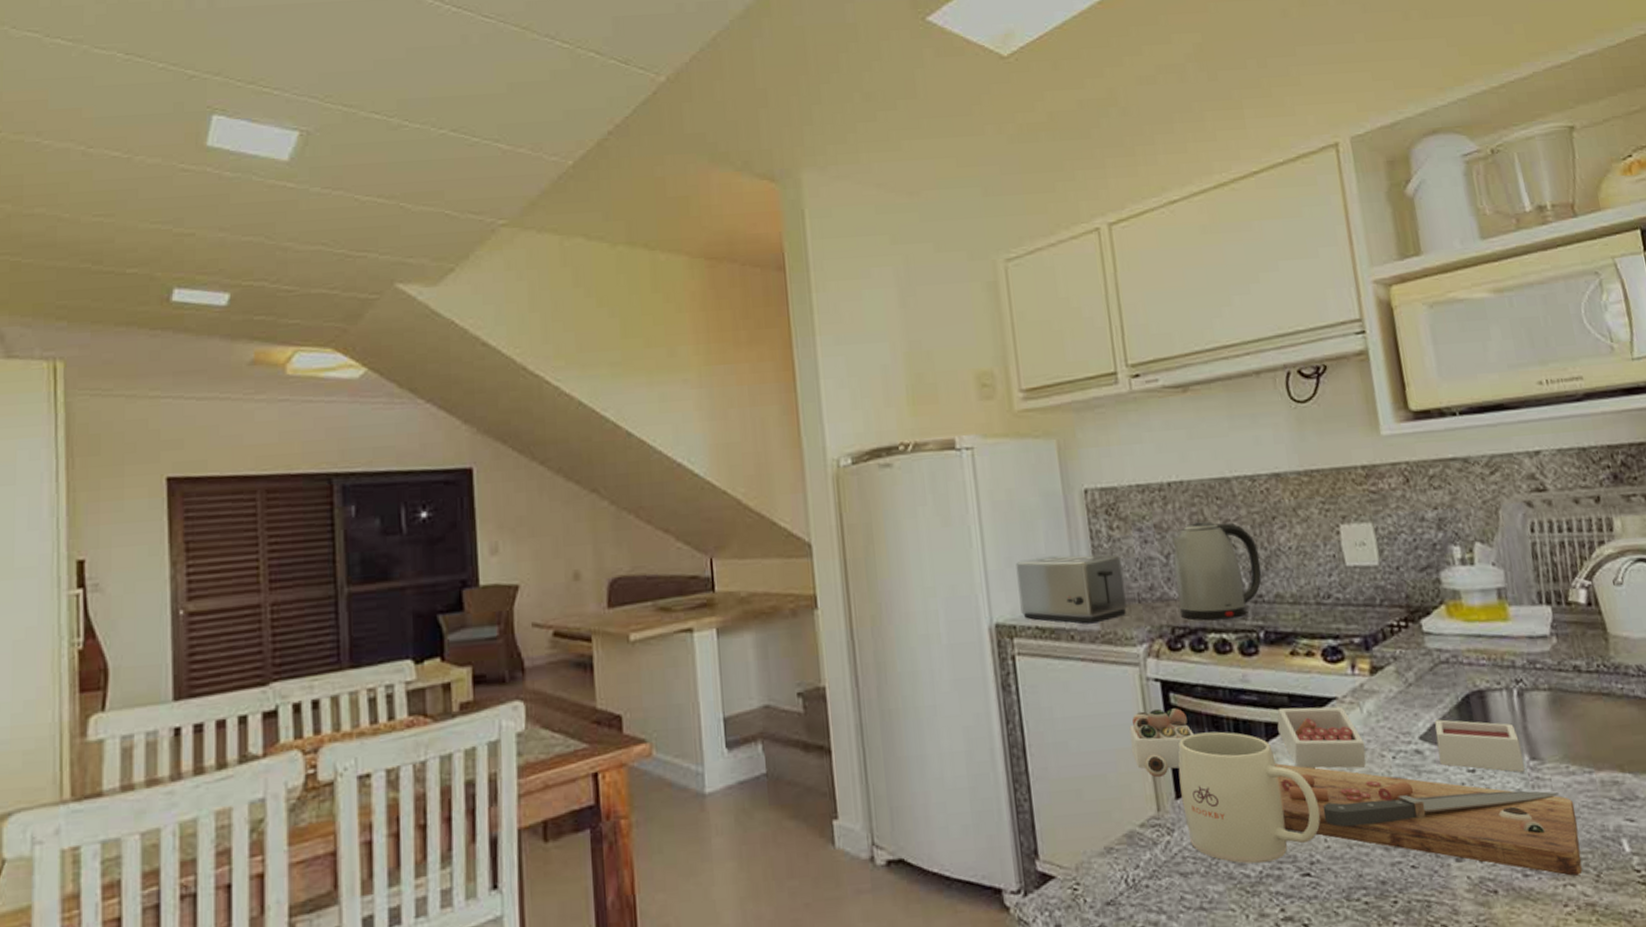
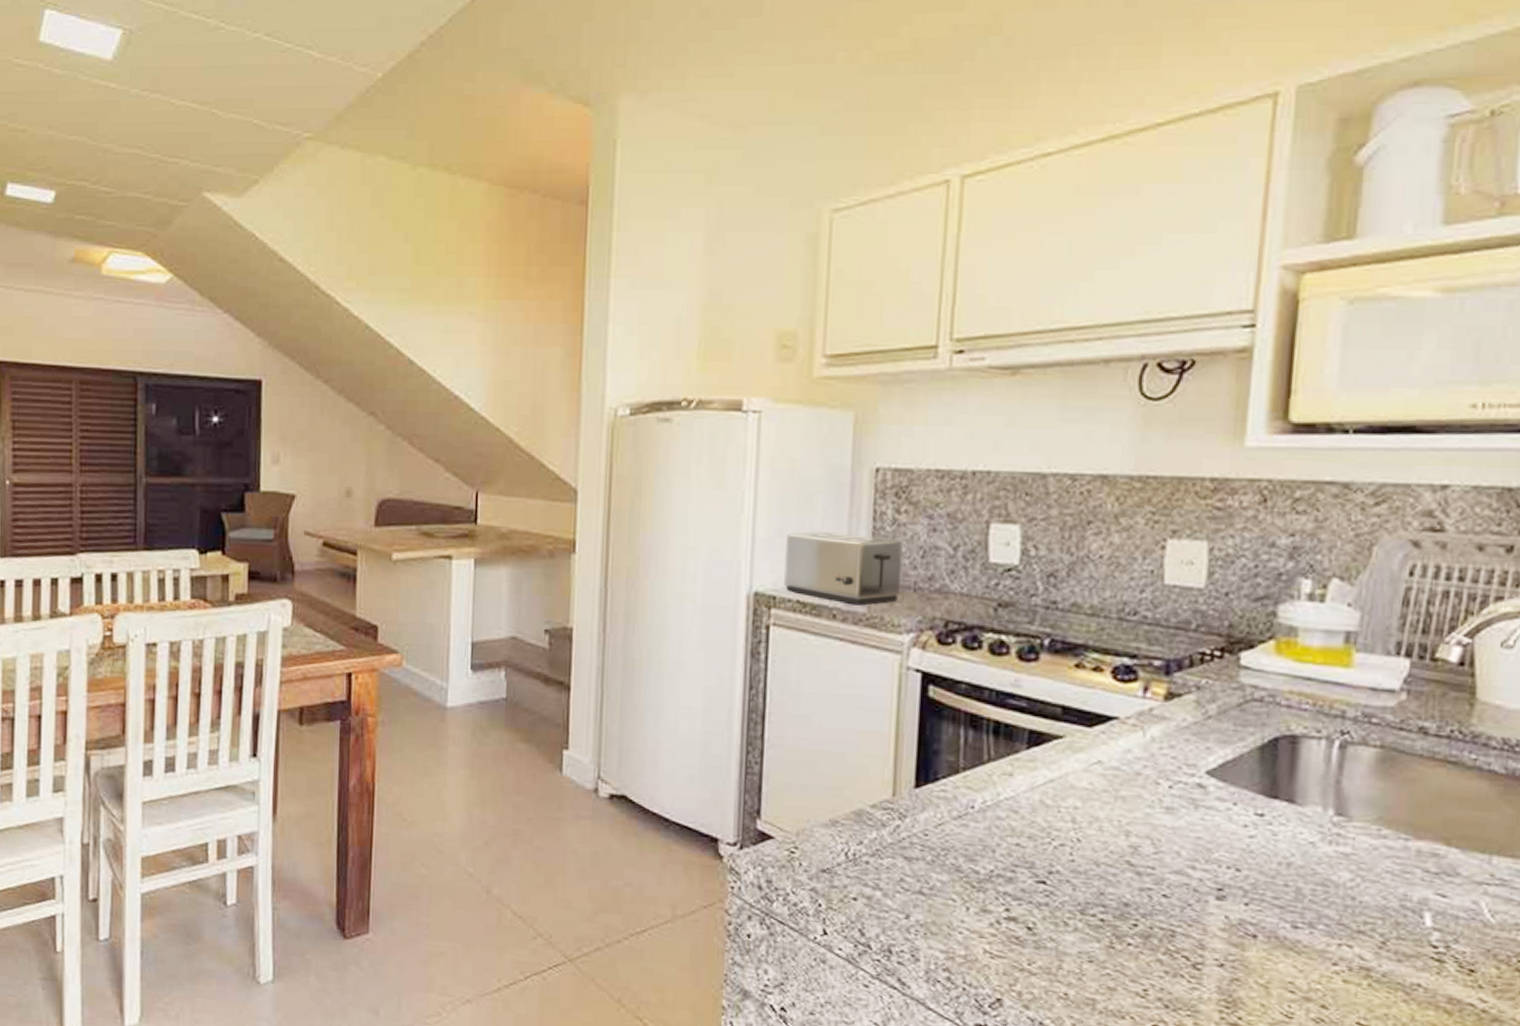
cutting board: present [1129,706,1582,876] -> none [877,698,1376,938]
kettle: present [1172,521,1262,620] -> none [957,517,1063,622]
mug: present [1178,731,1321,864] -> none [920,728,1072,864]

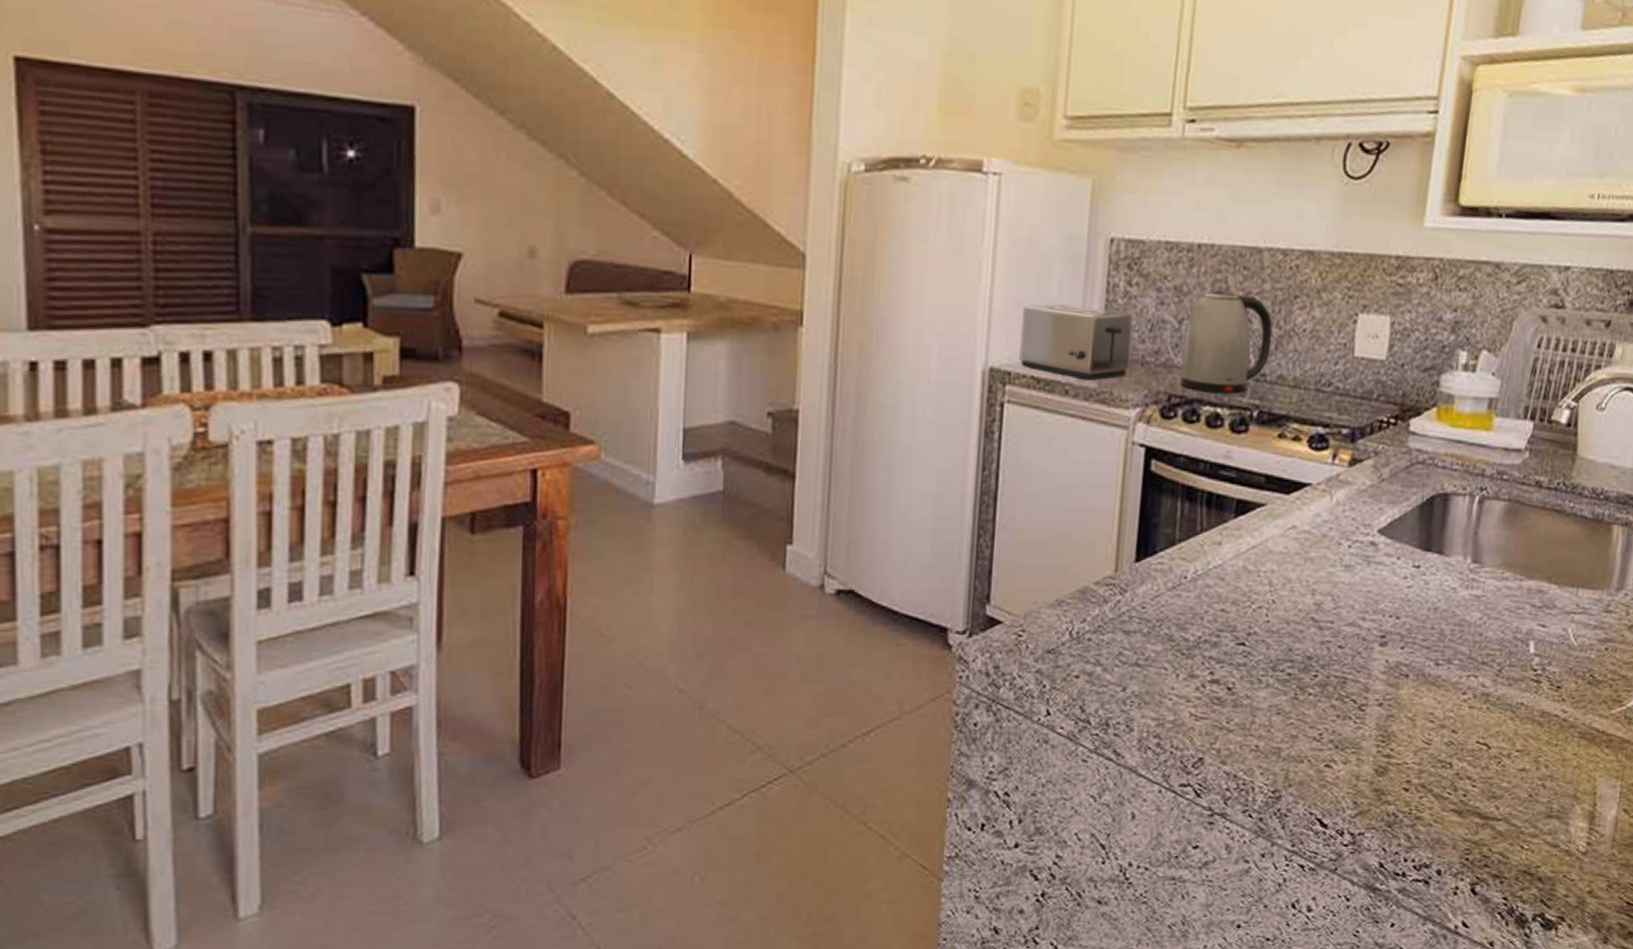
kettle: none [957,517,1063,622] -> present [1179,290,1273,394]

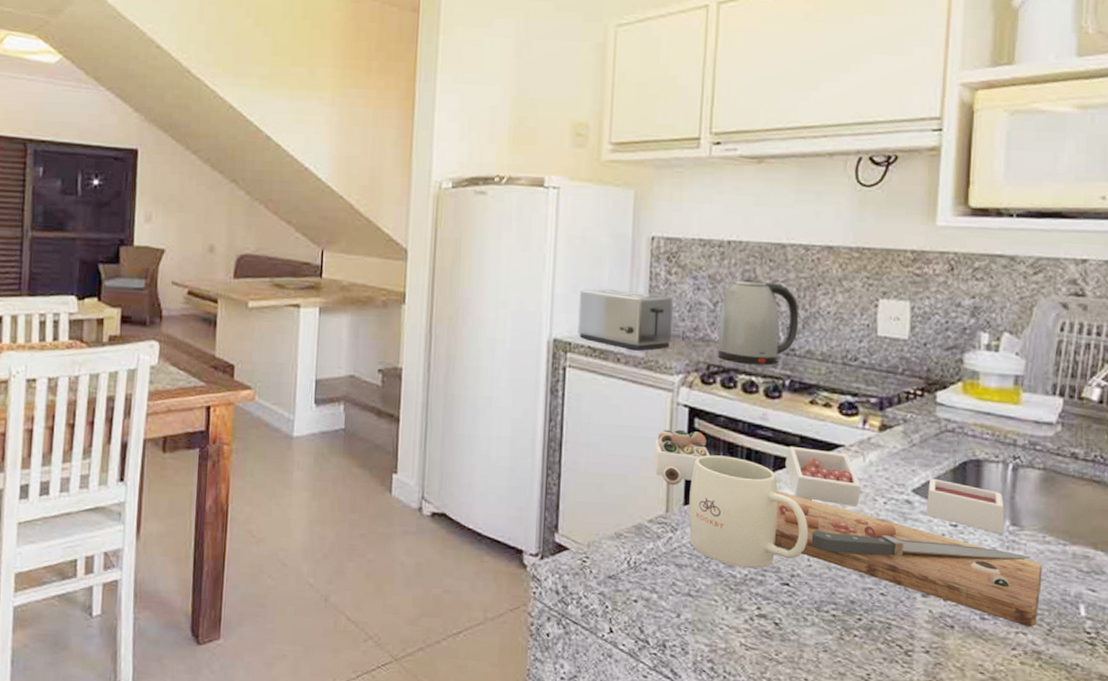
cutting board: none [1102,473,1499,669] -> present [653,429,1043,627]
mug: none [1139,502,1269,630] -> present [688,455,809,569]

